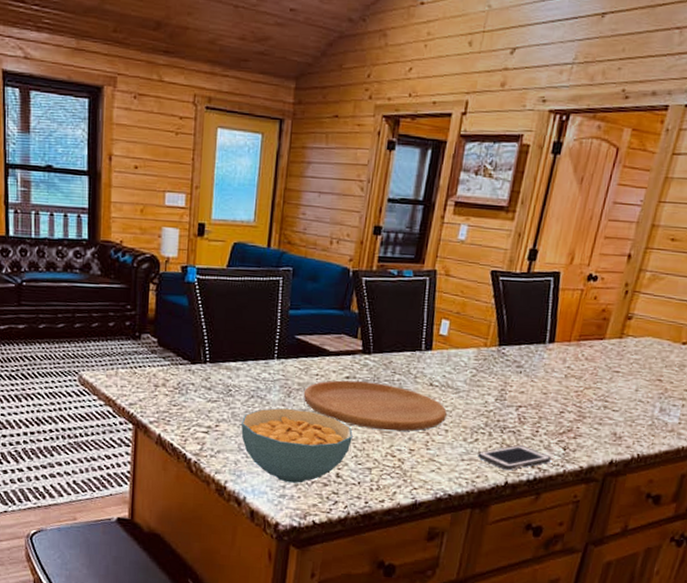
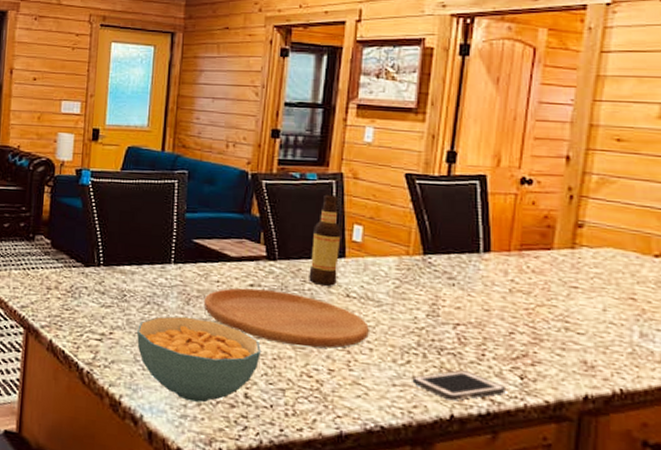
bottle: none [398,291,431,376] -> present [309,194,341,286]

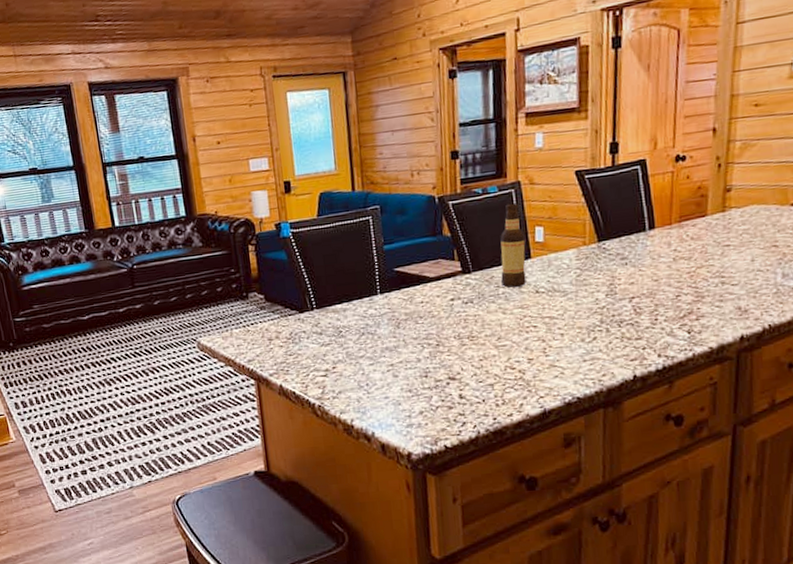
cereal bowl: present [137,316,261,403] -> none [357,338,469,412]
cutting board: present [203,287,369,349] -> none [411,299,559,345]
cell phone: present [412,370,505,401] -> none [599,336,677,364]

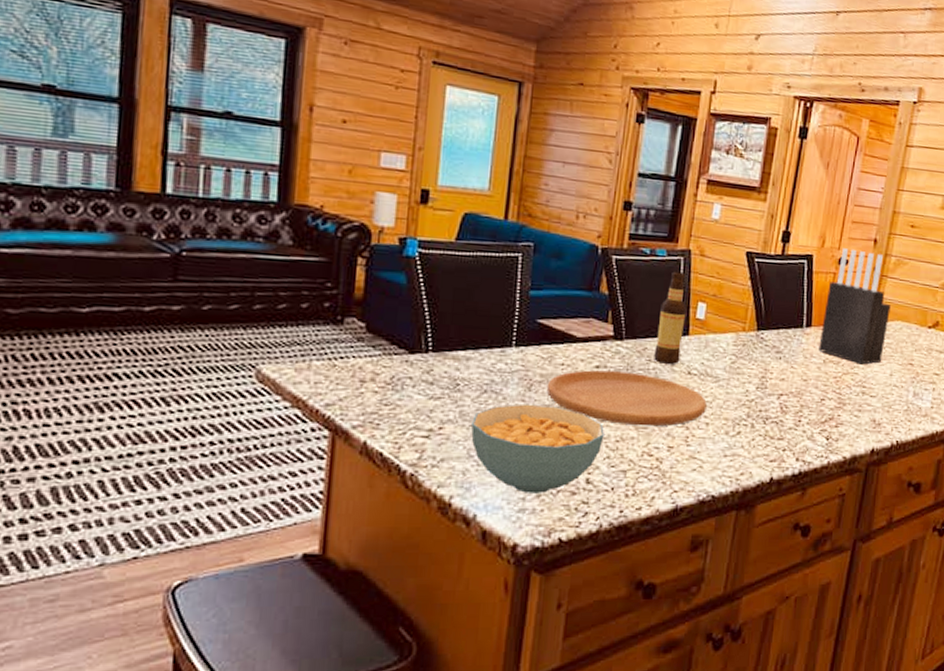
cereal bowl: none [357,338,469,412] -> present [471,404,604,493]
cutting board: none [411,299,559,345] -> present [546,370,707,427]
knife block: none [665,142,743,256] -> present [819,248,891,365]

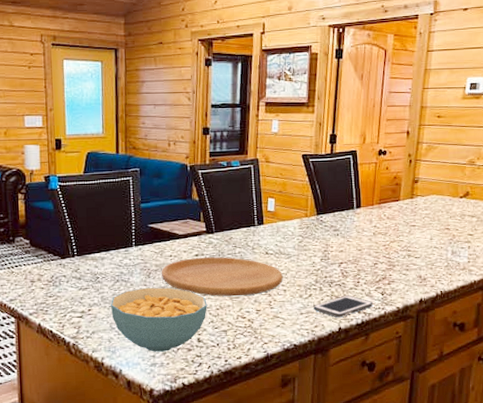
bottle: present [654,271,687,364] -> none [238,177,260,248]
cell phone: none [741,437,815,465] -> present [313,295,373,318]
knife block: present [819,248,891,365] -> none [368,141,426,233]

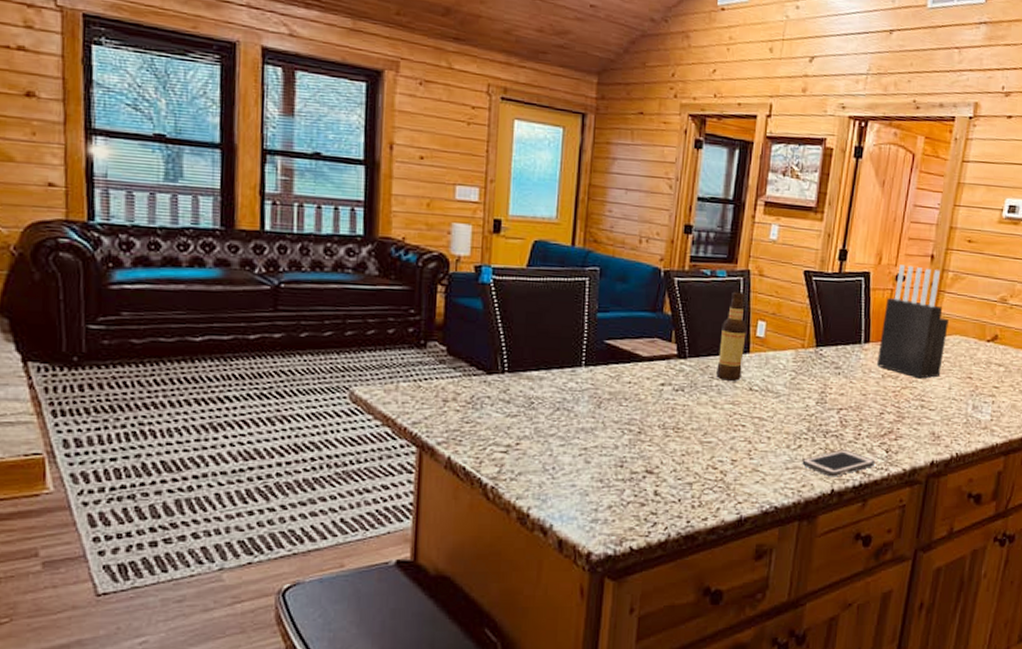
cereal bowl: present [111,287,207,352] -> none [546,420,670,505]
cutting board: present [161,257,283,297] -> none [615,387,768,441]
bottle: none [238,177,260,248] -> present [716,291,747,381]
knife block: none [368,141,426,233] -> present [877,265,949,379]

